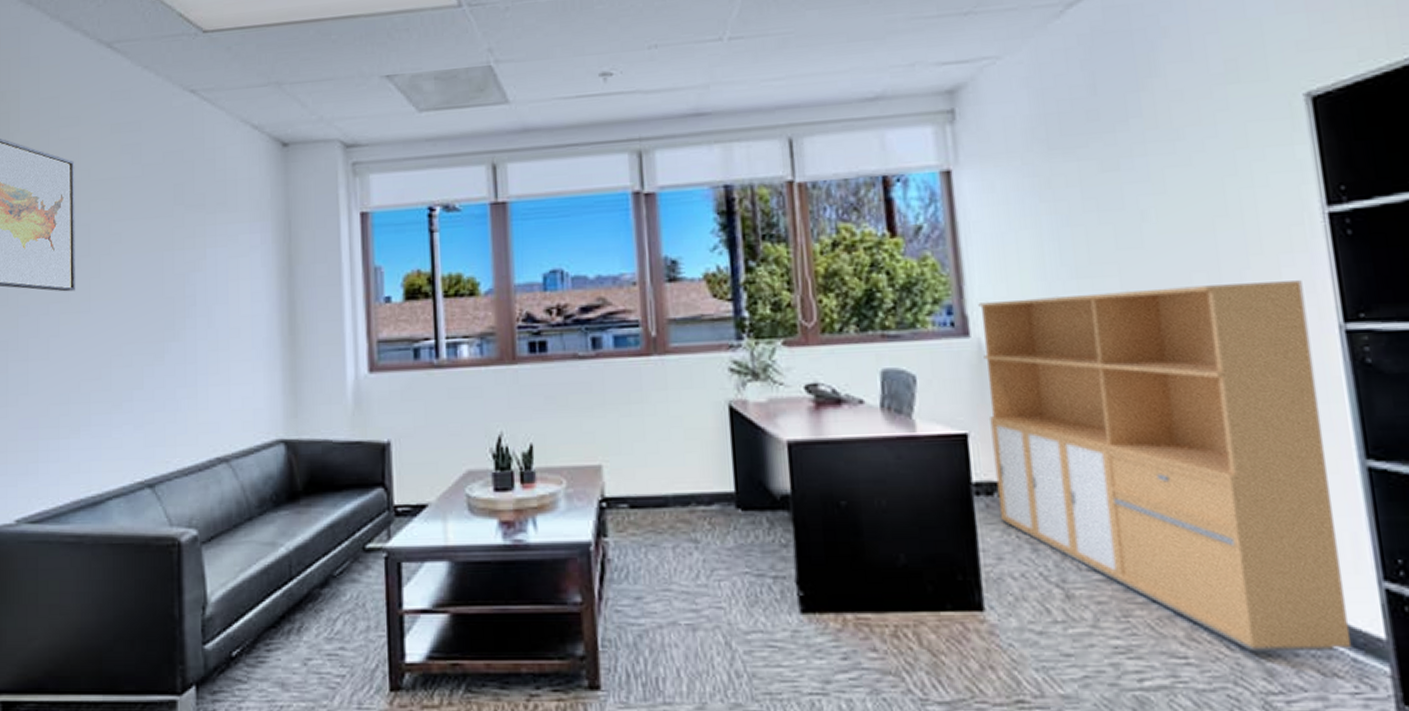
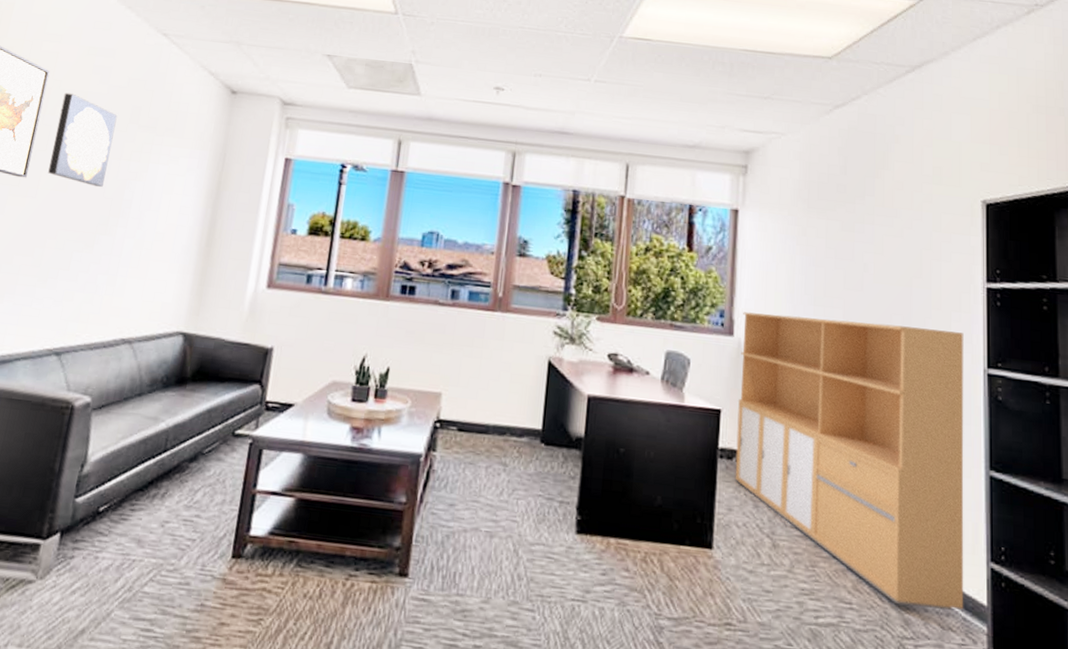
wall art: none [95,182,160,287] -> present [48,92,118,187]

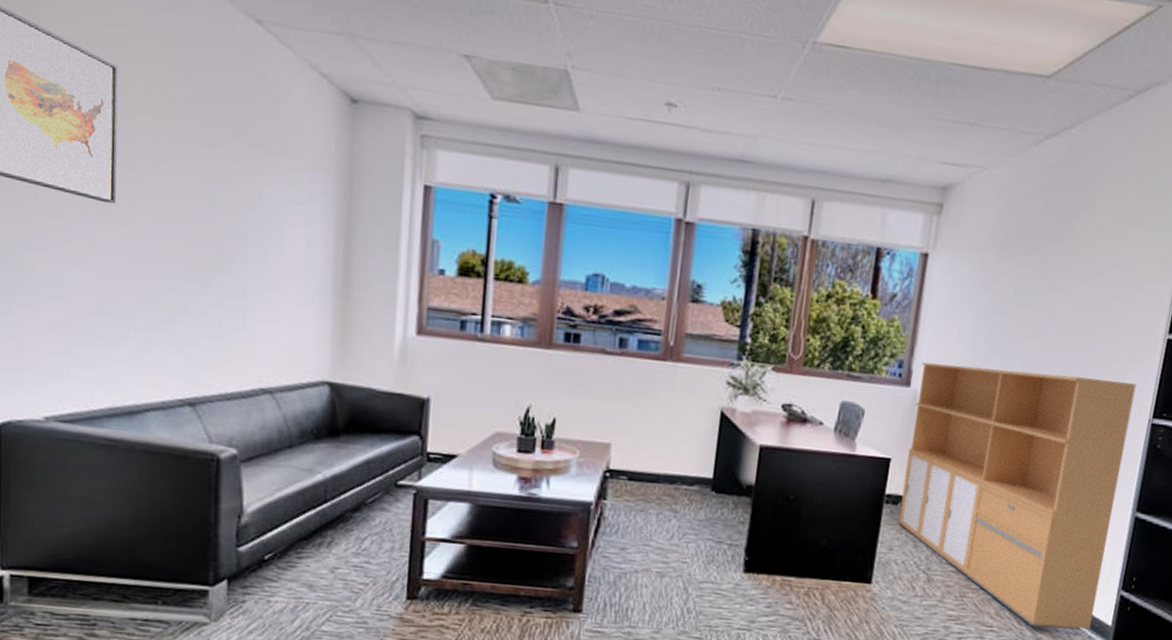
wall art: present [48,92,118,187] -> none [140,96,214,216]

